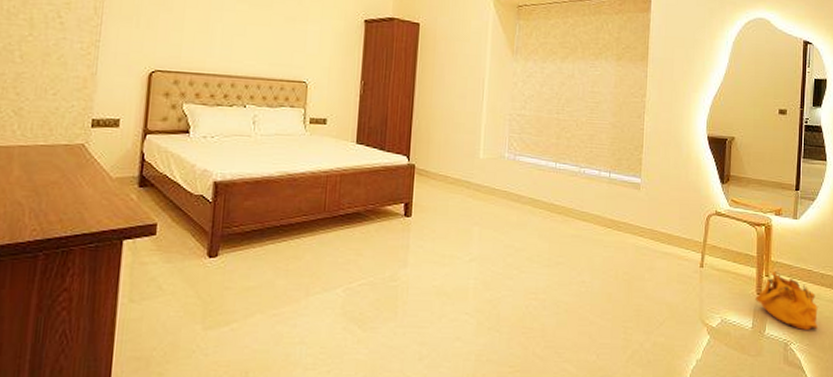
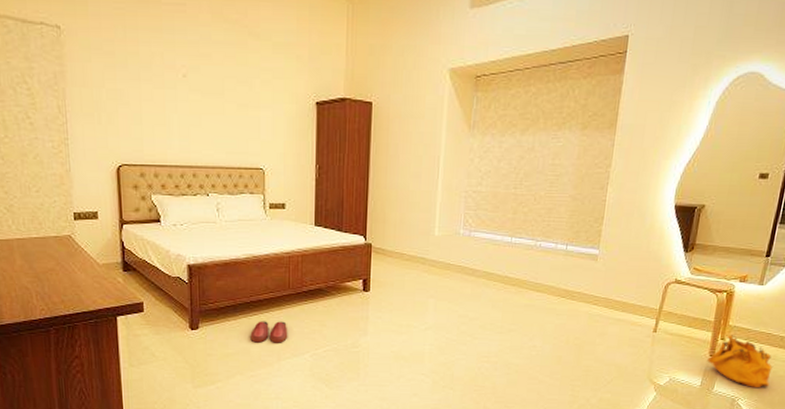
slippers: none [276,248,320,275] -> present [250,321,288,343]

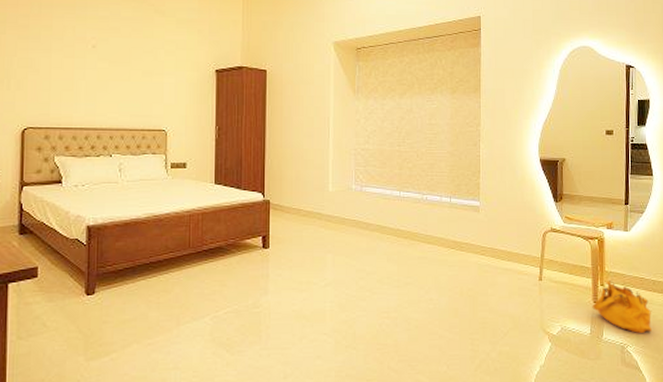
slippers: present [250,321,288,343] -> none [149,282,188,307]

